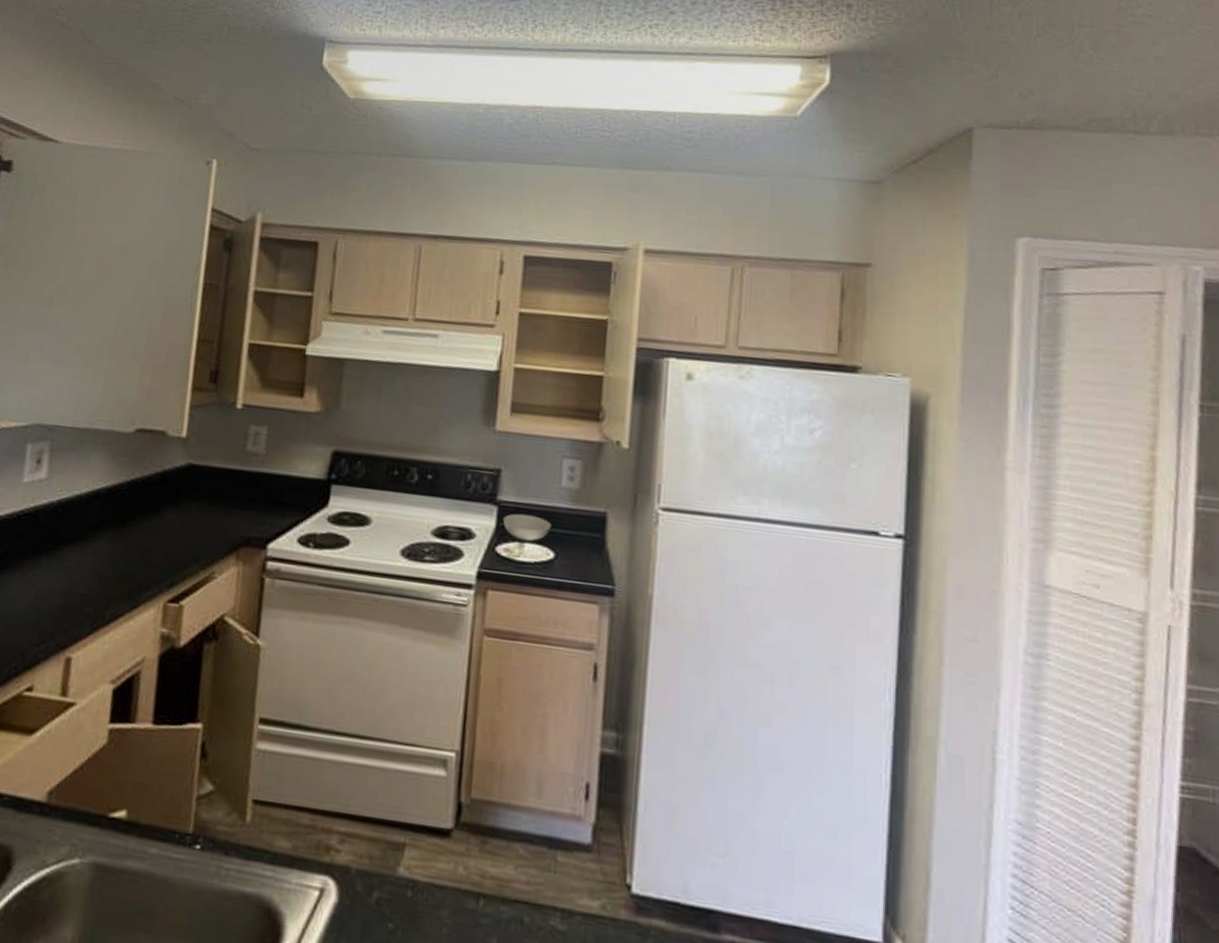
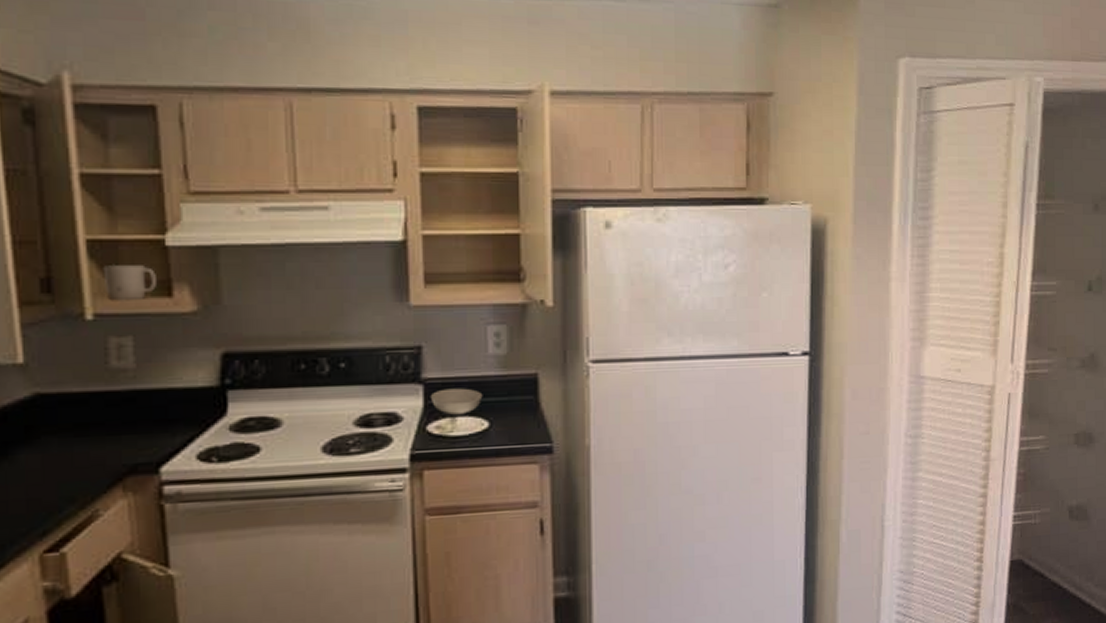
mug: none [255,365,295,398] -> present [103,264,156,303]

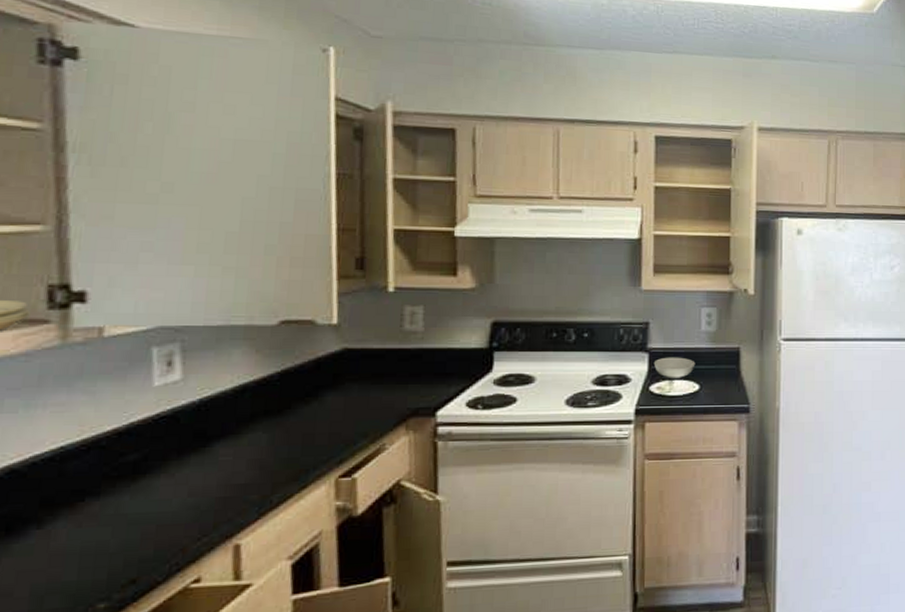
mug: present [103,264,156,303] -> none [405,249,445,279]

